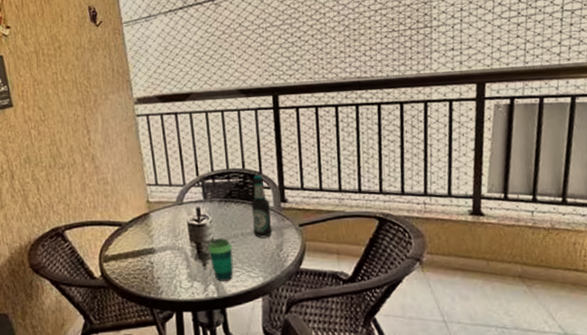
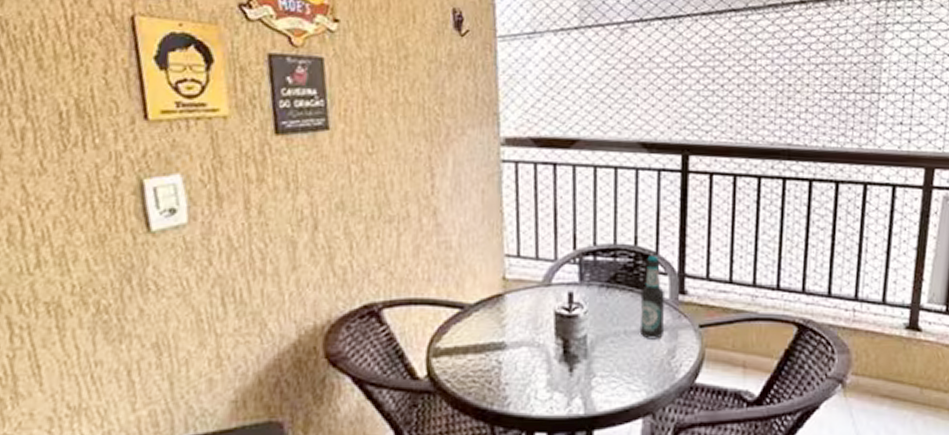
cup: present [208,238,234,281] -> none [577,336,610,394]

